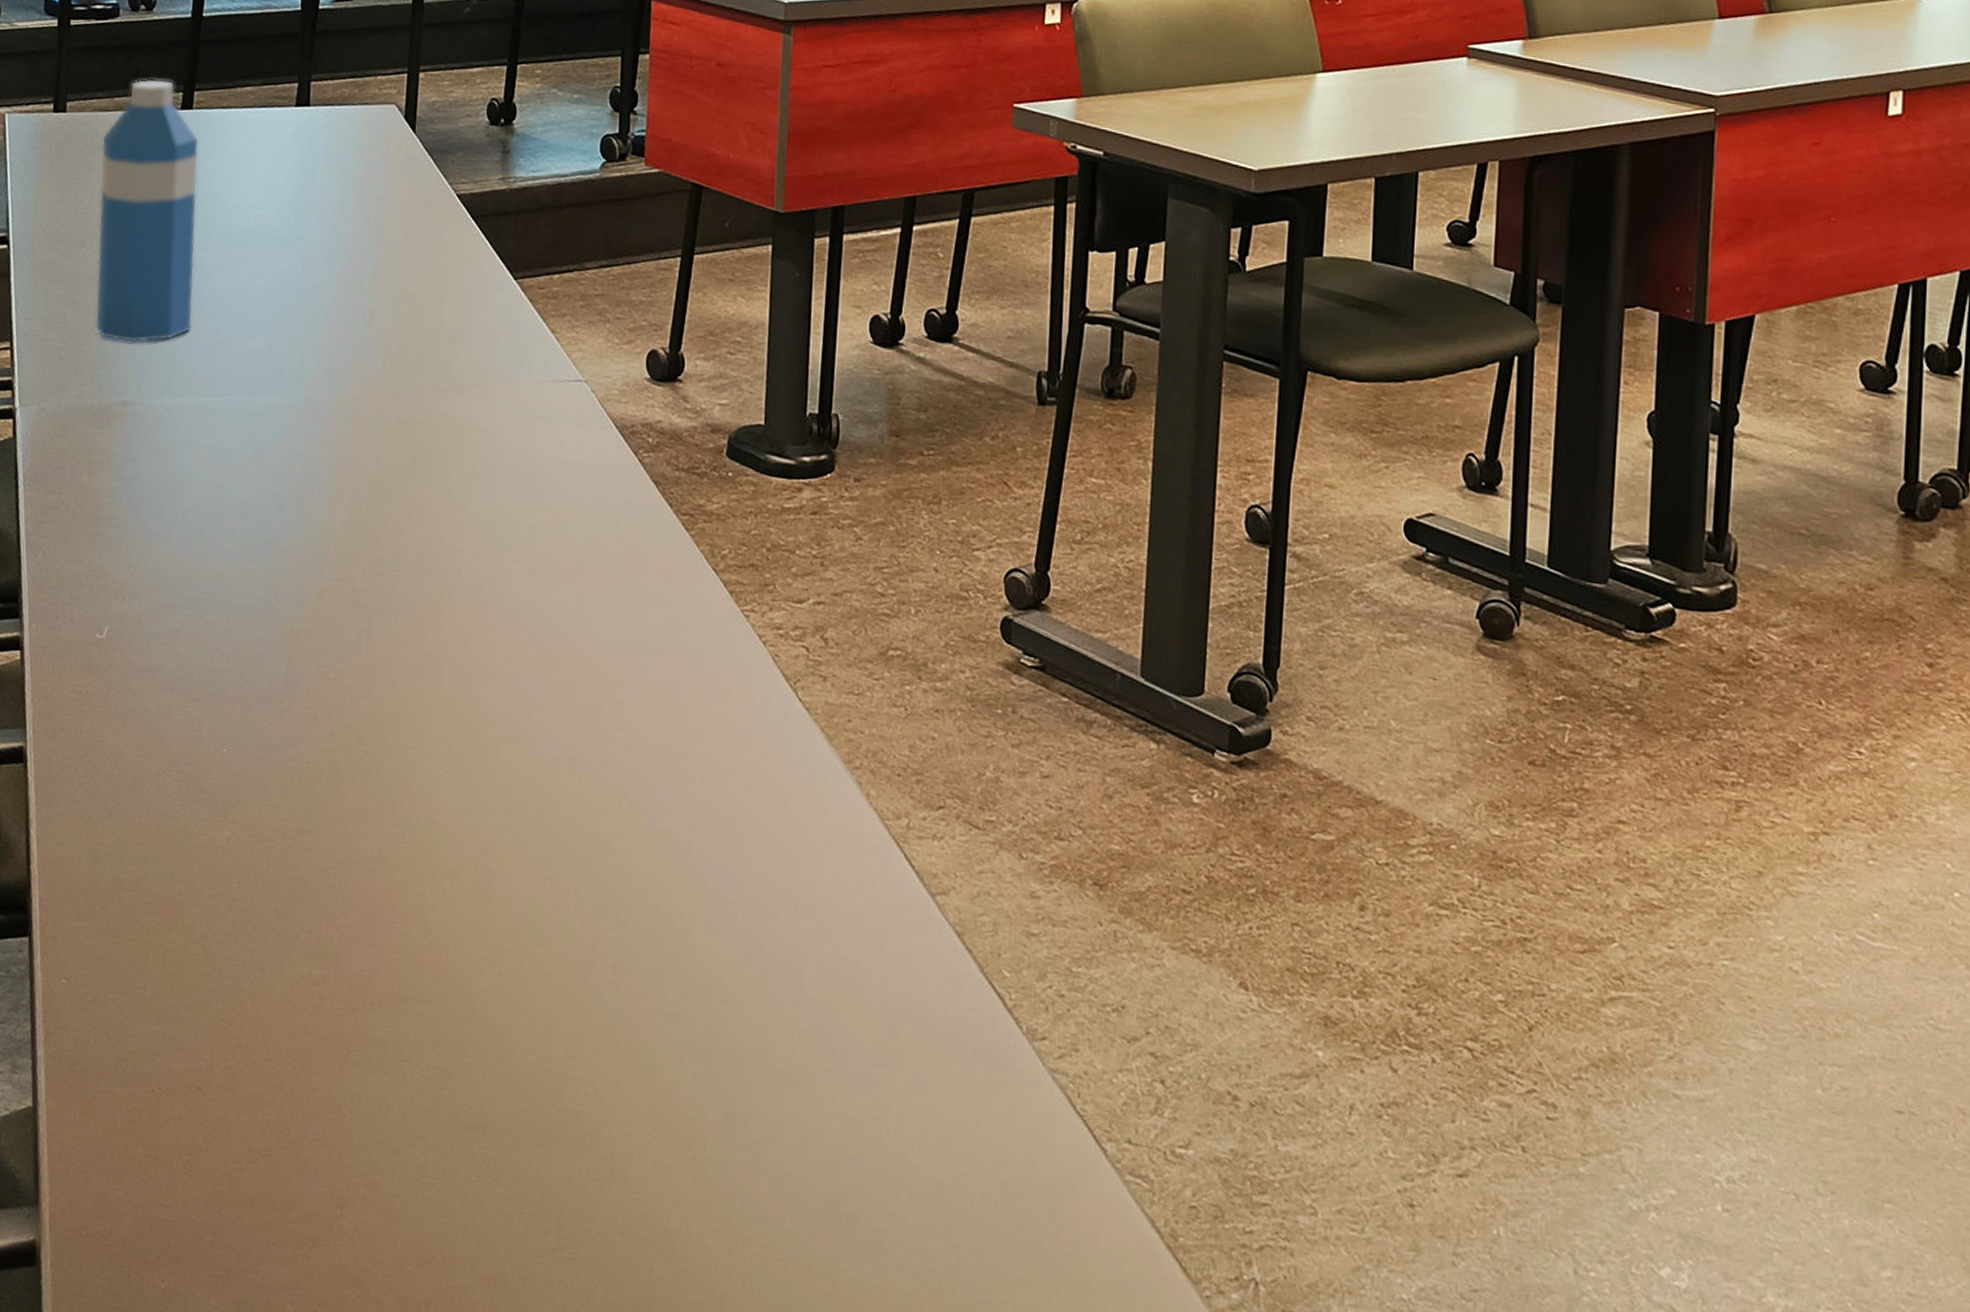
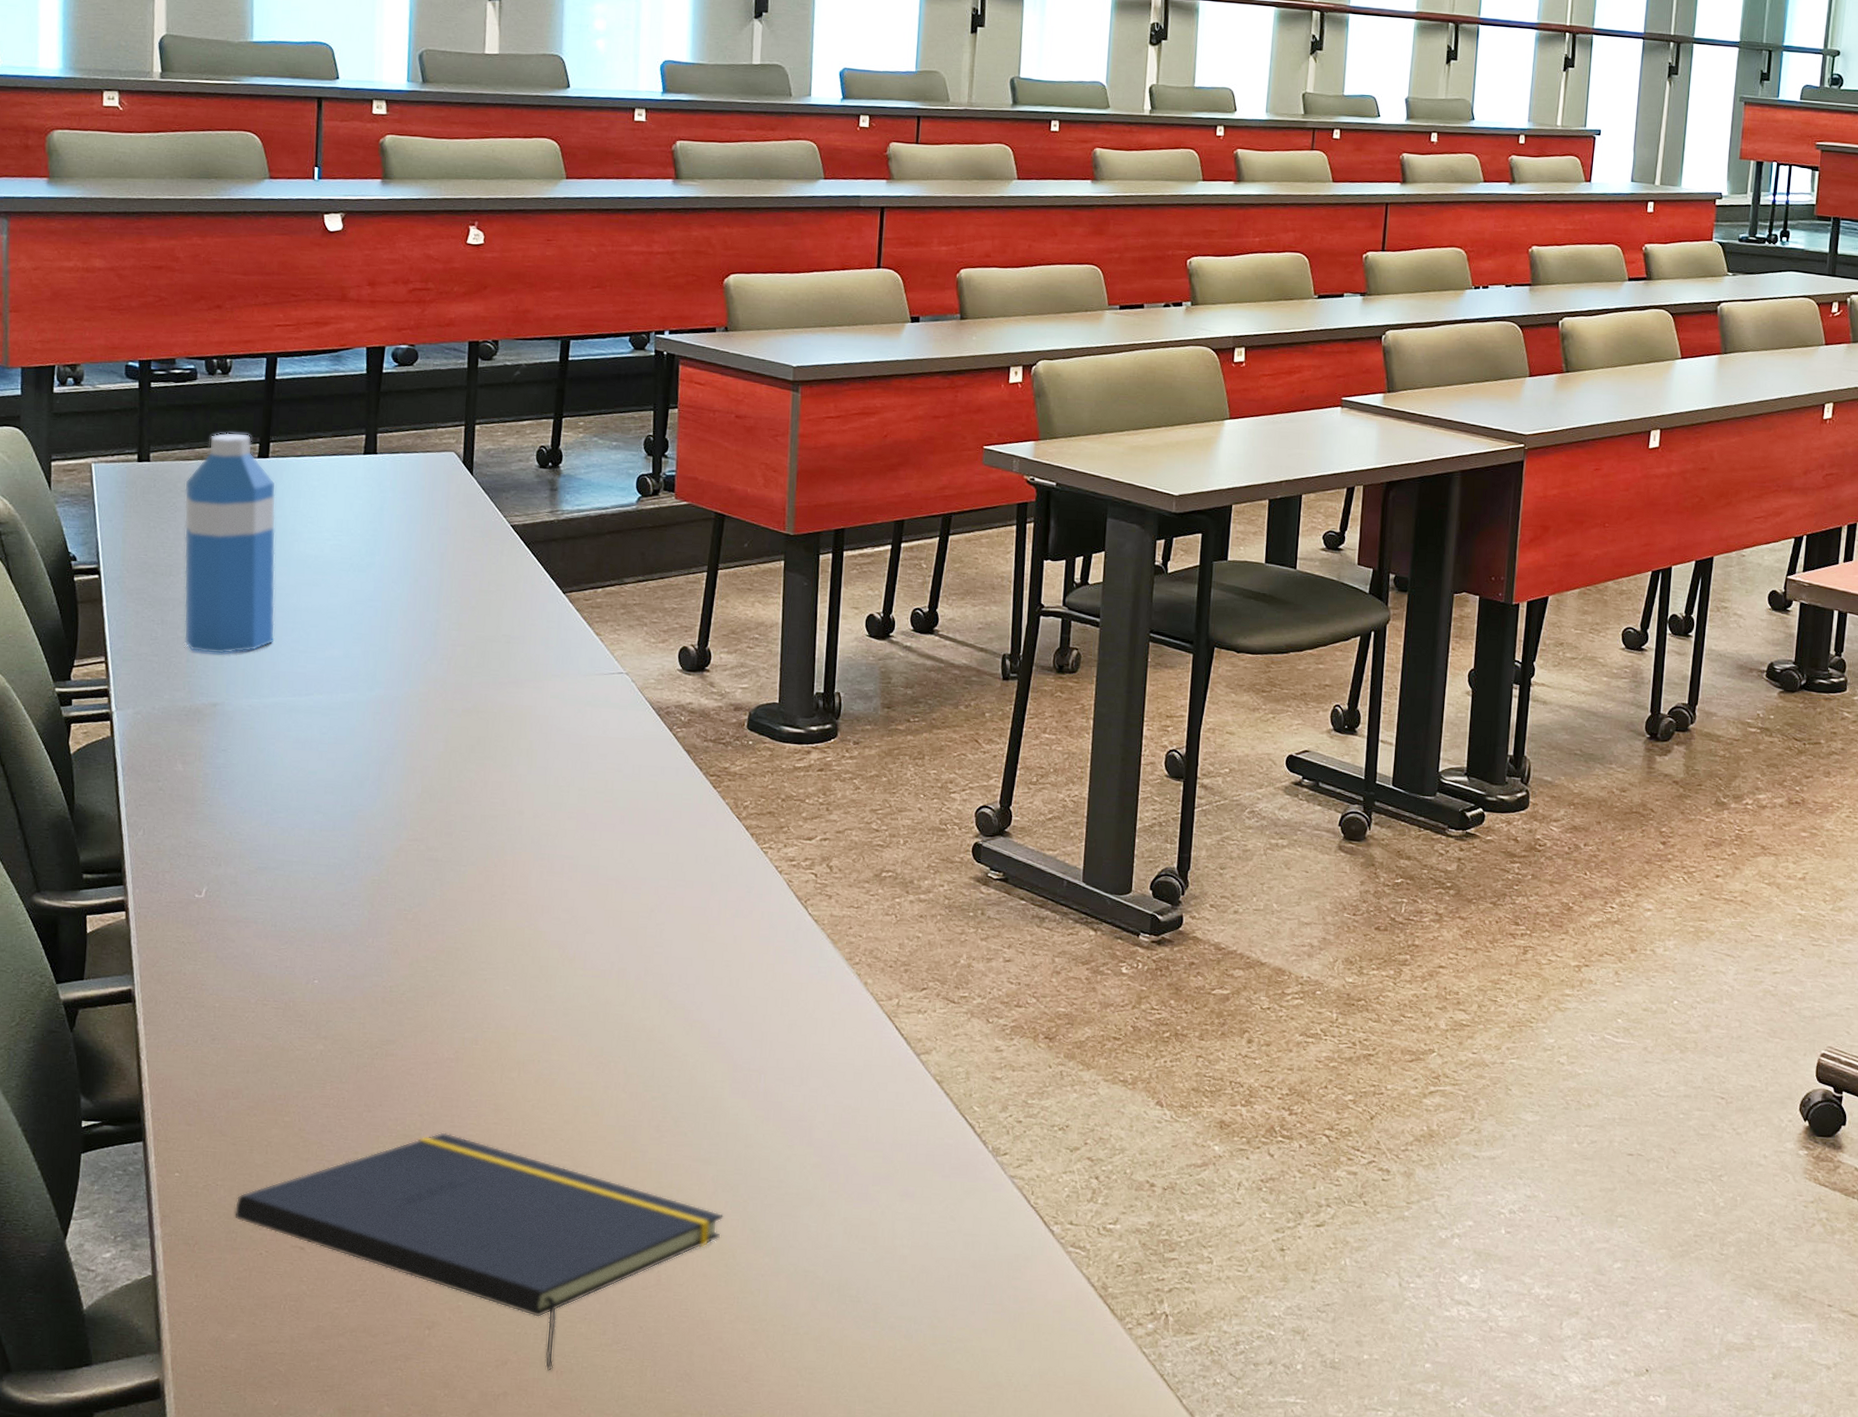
notepad: none [124,952,692,1278] -> present [234,1132,723,1371]

